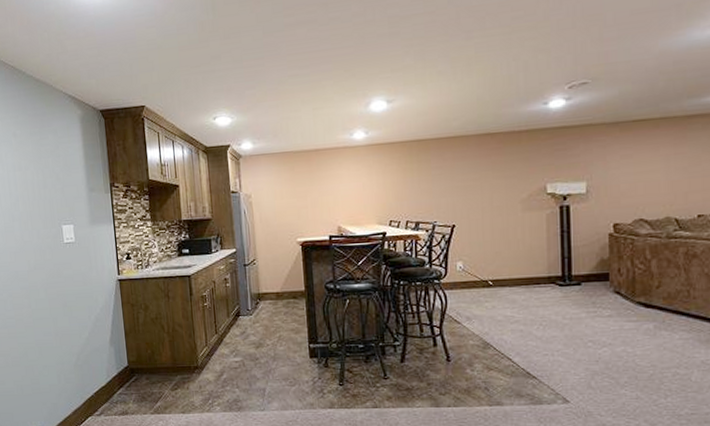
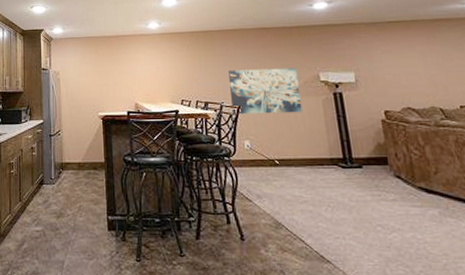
wall art: none [444,179,524,235] -> present [228,67,303,115]

